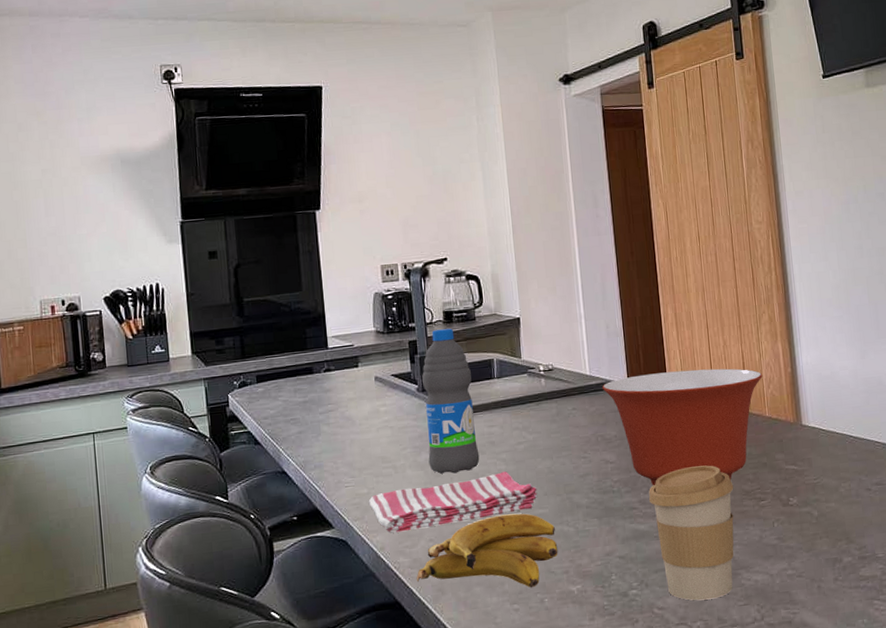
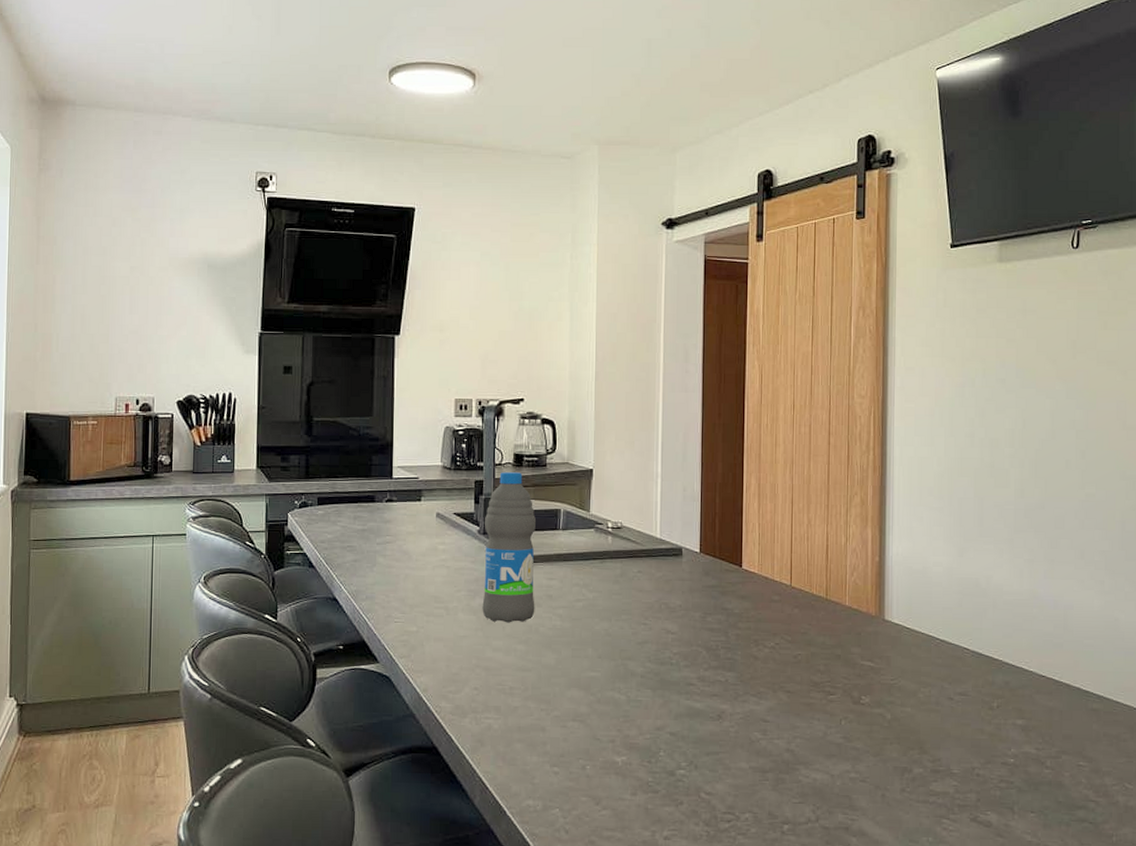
dish towel: present [368,471,538,533] -> none [416,628,591,676]
banana: present [416,513,558,588] -> none [456,672,606,753]
mixing bowl: present [602,368,763,486] -> none [671,544,847,669]
coffee cup: present [649,465,734,601] -> none [709,649,802,792]

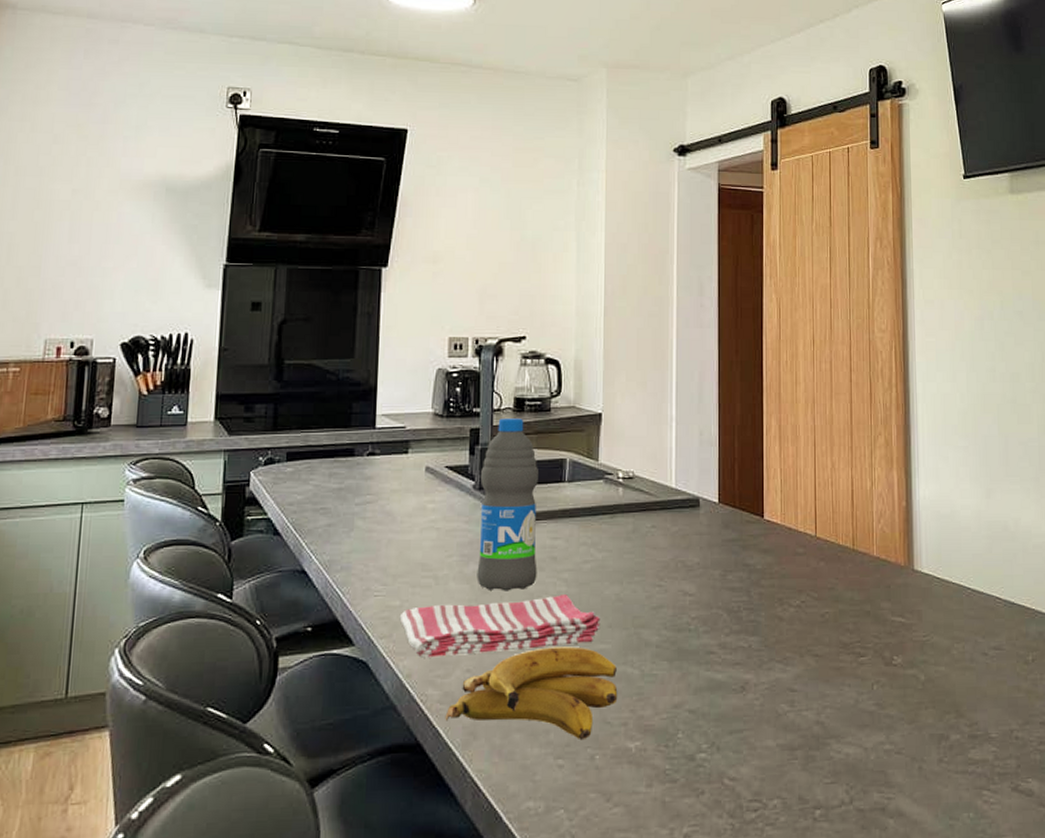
dish towel: none [416,628,591,676] -> present [399,594,601,658]
banana: none [456,672,606,753] -> present [445,647,618,741]

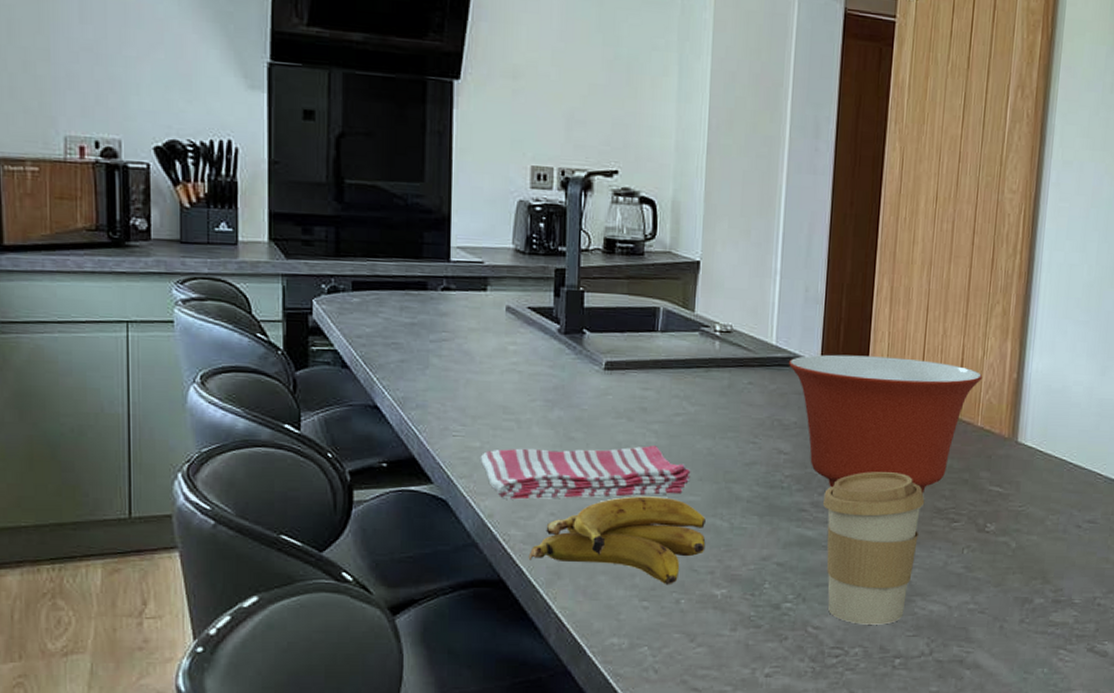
water bottle: present [477,418,538,591] -> none [561,260,629,439]
mixing bowl: none [688,493,873,629] -> present [788,354,983,494]
coffee cup: none [731,608,830,773] -> present [823,471,925,625]

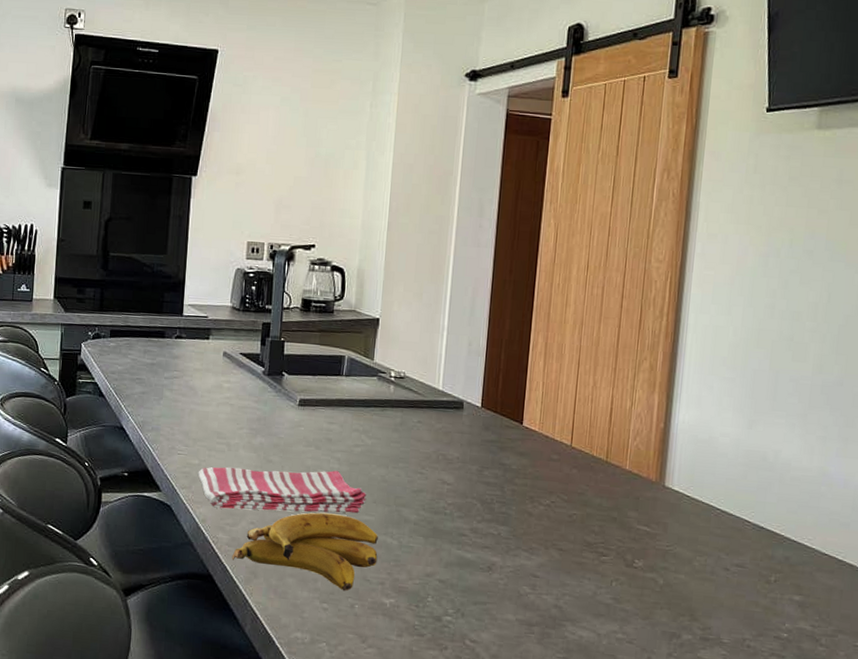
mixing bowl: present [788,354,983,494] -> none [452,400,631,528]
coffee cup: present [823,471,925,625] -> none [481,504,576,645]

